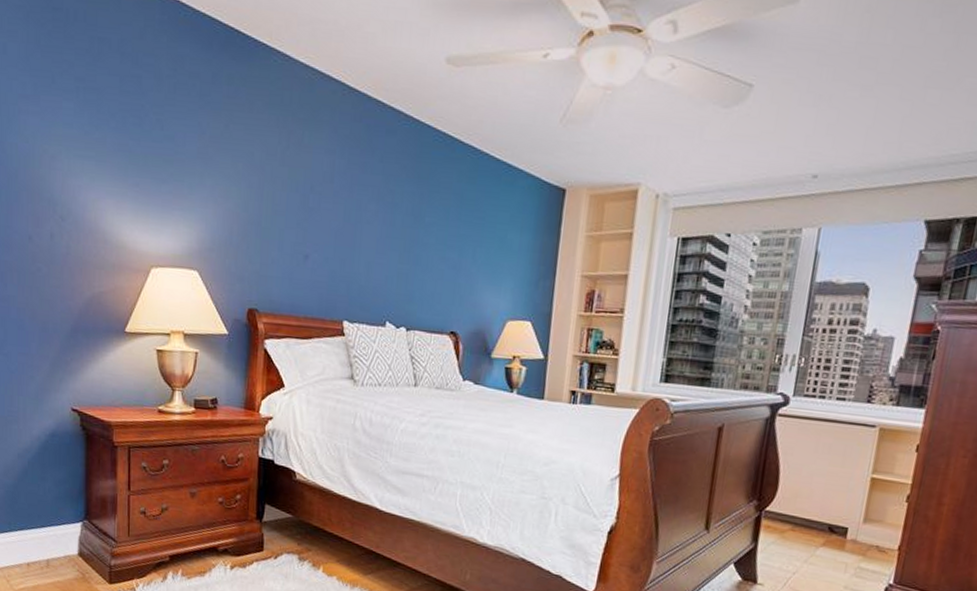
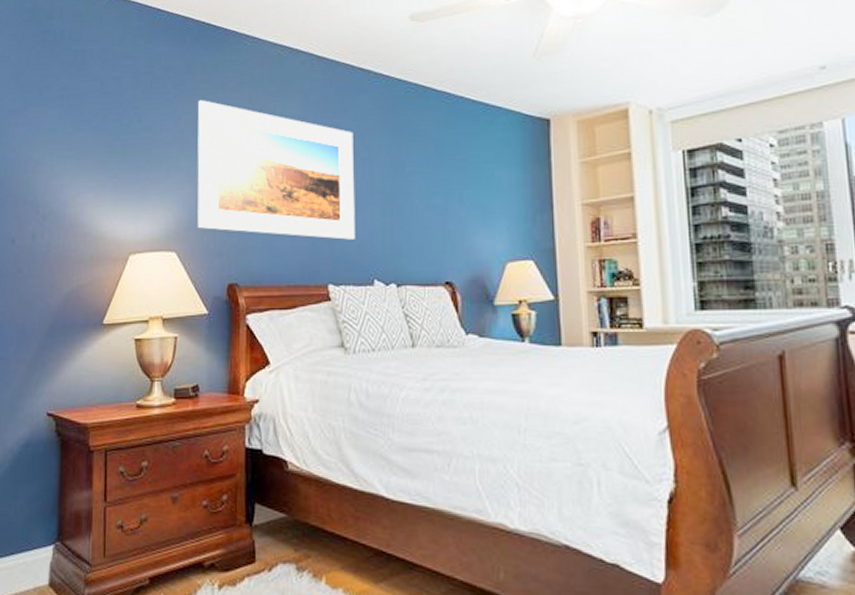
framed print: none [220,116,379,281] -> present [197,100,355,240]

